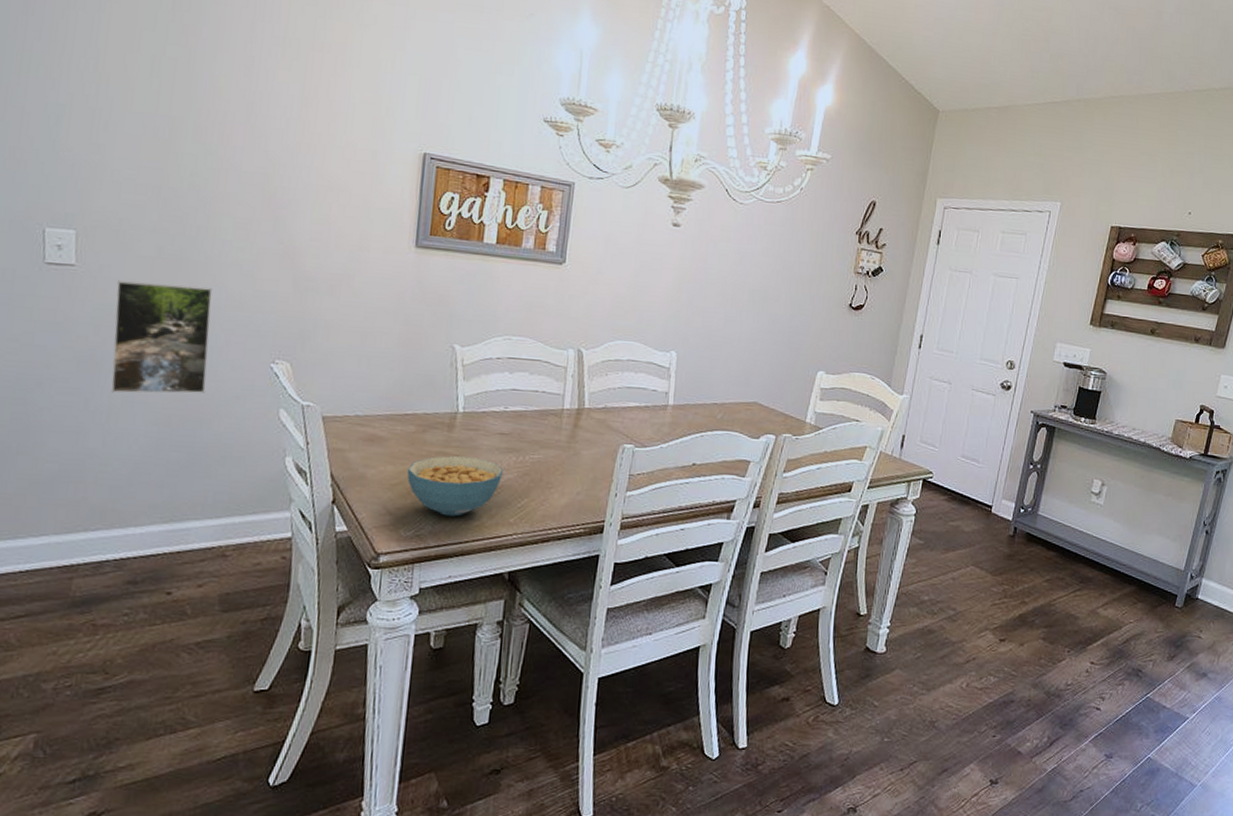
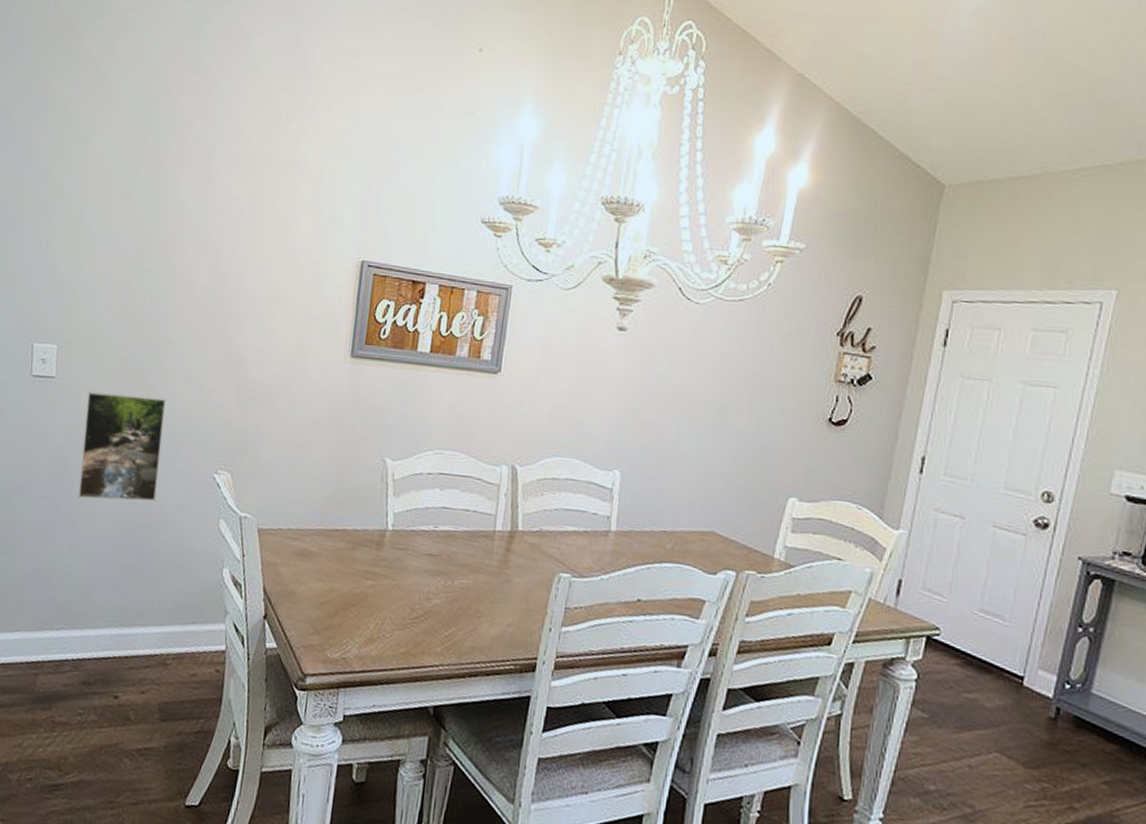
cereal bowl: present [407,456,504,517] -> none [335,575,432,641]

